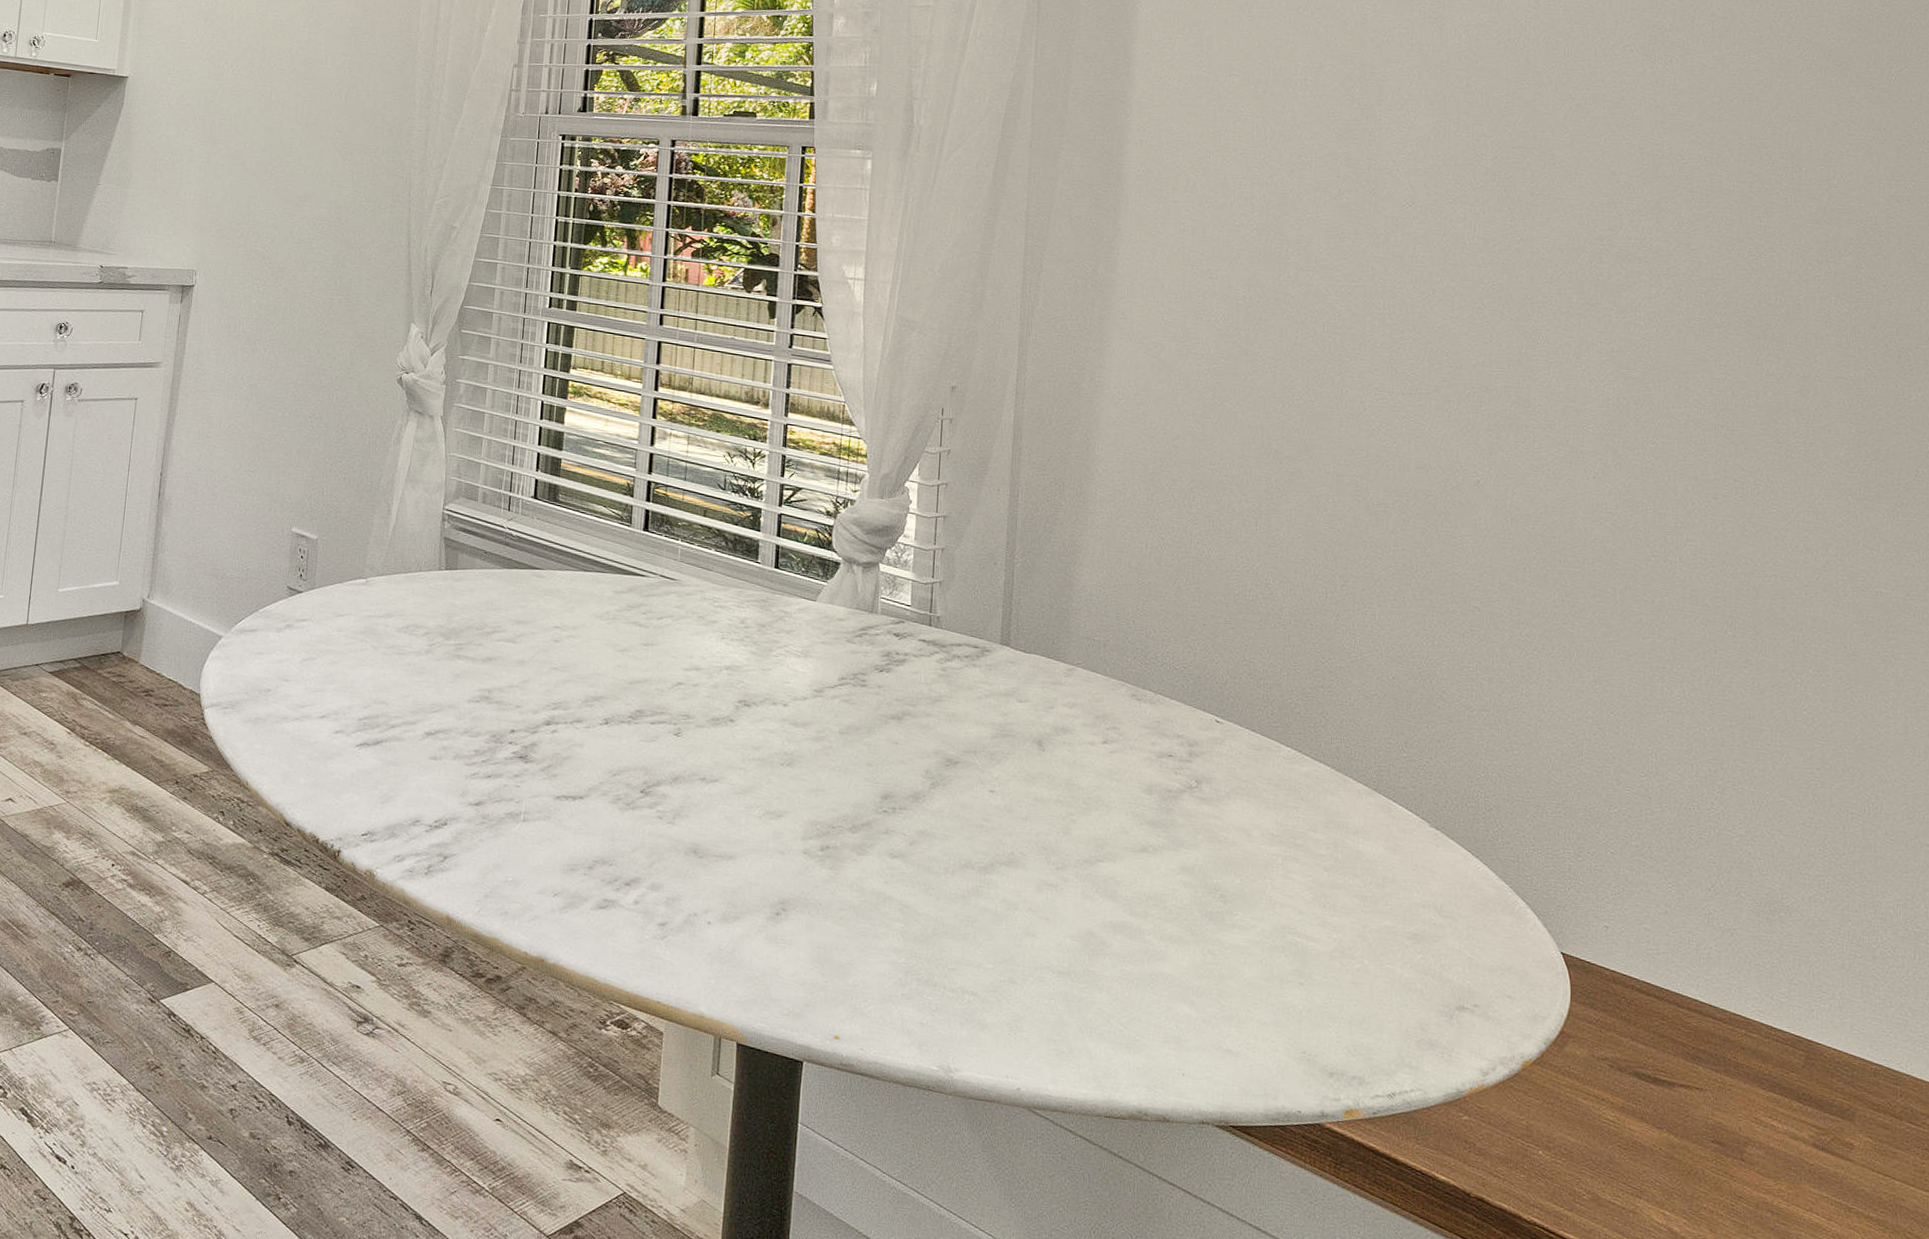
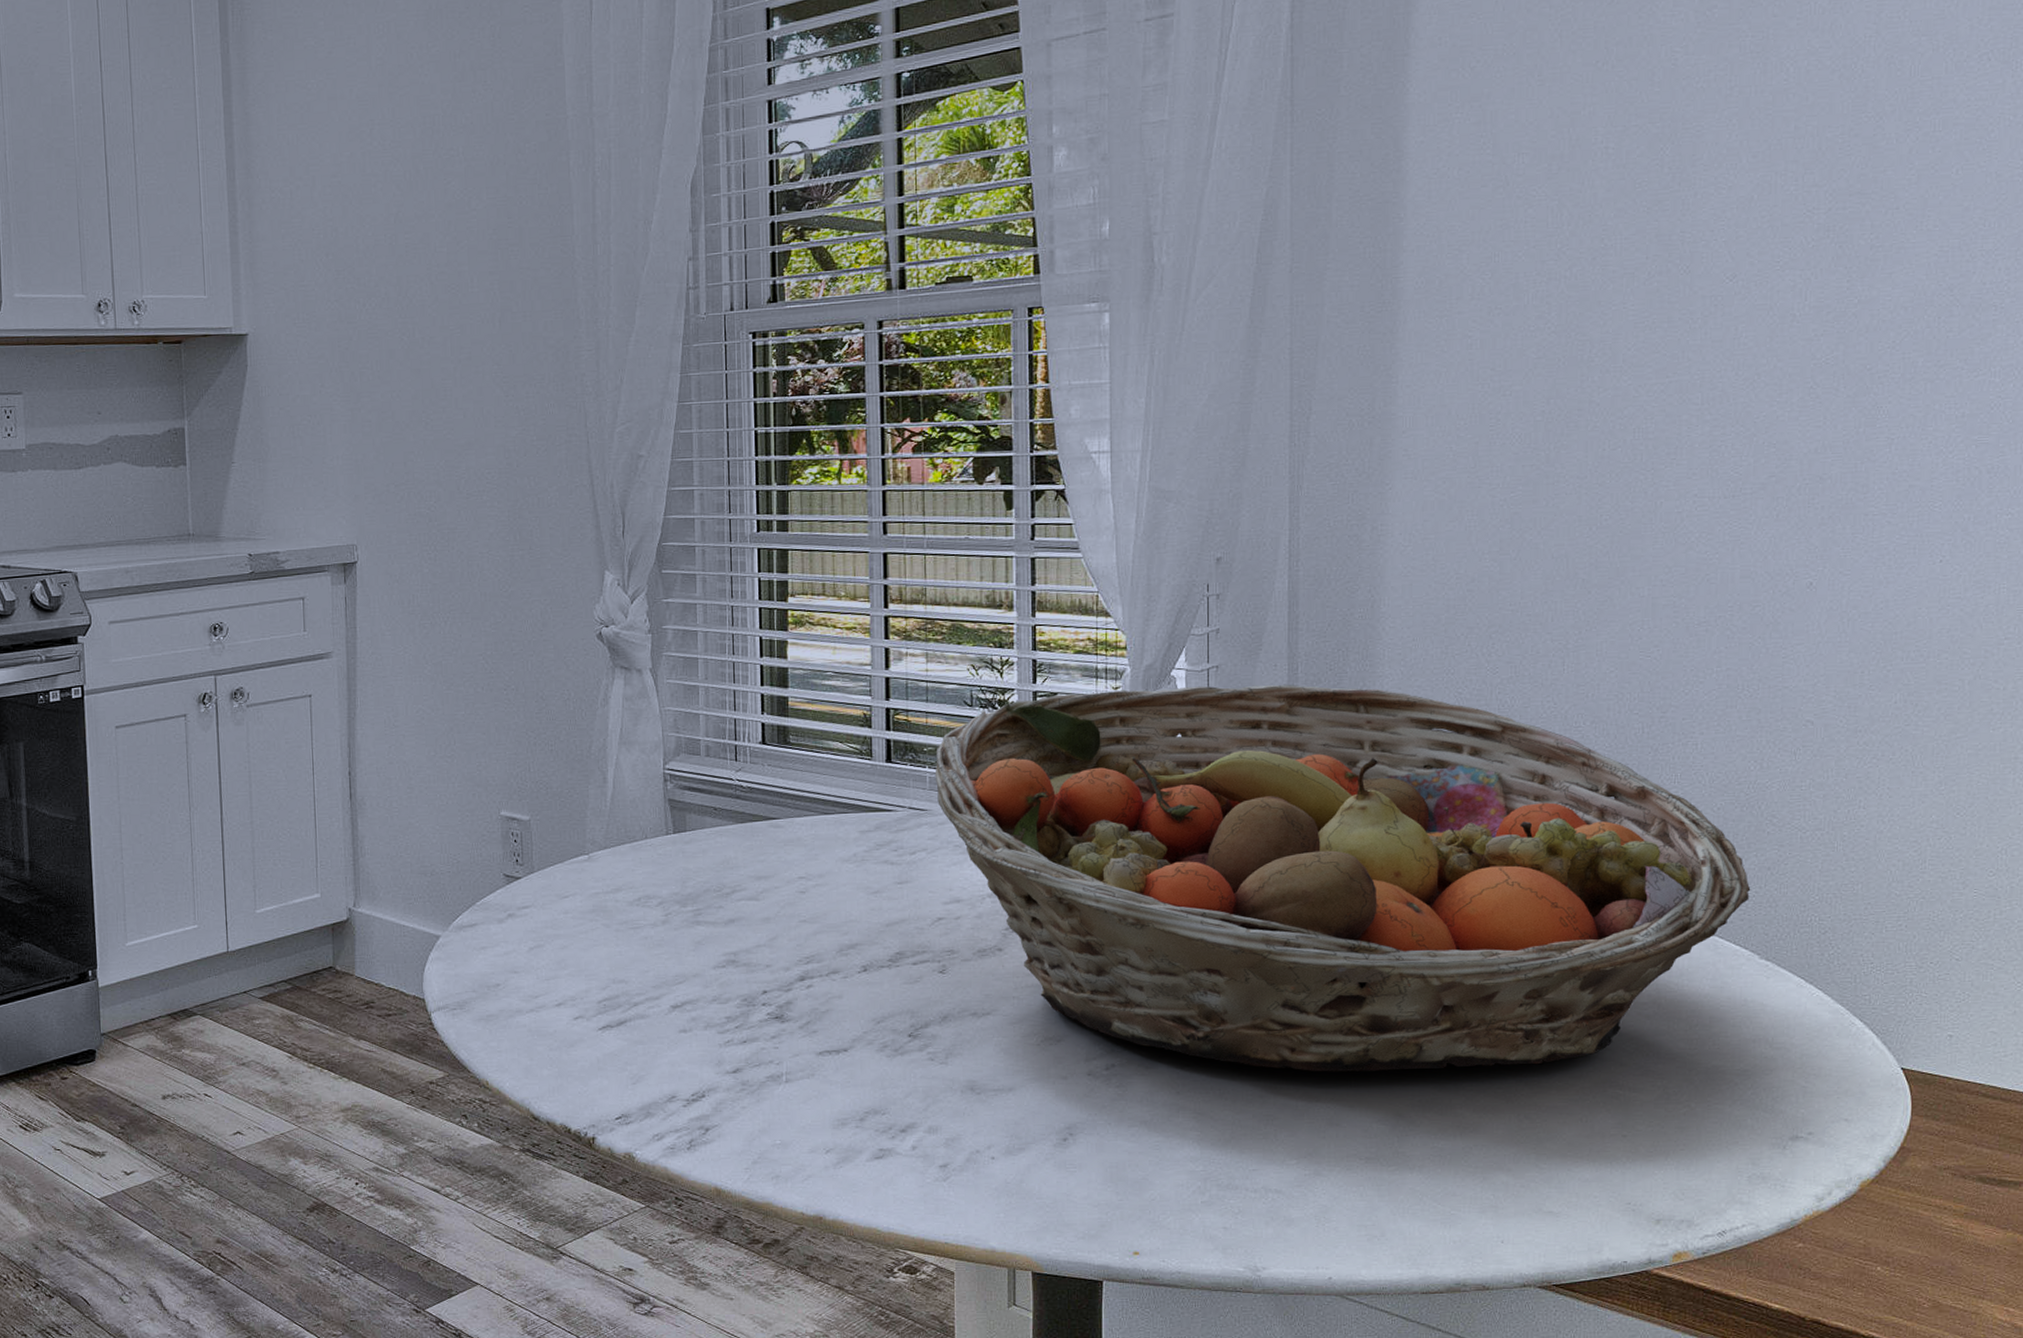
fruit basket: none [686,490,1422,901] -> present [934,684,1751,1072]

